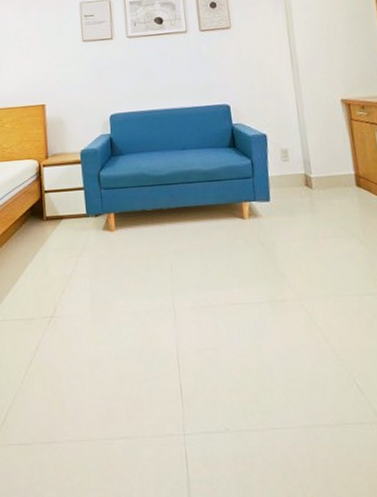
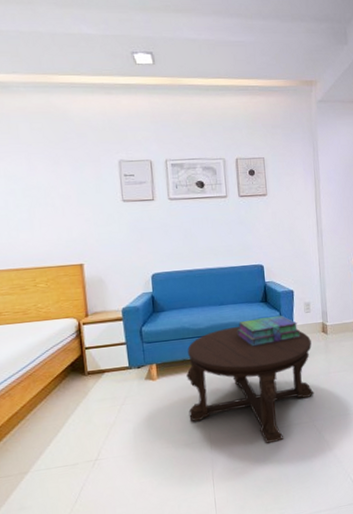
coffee table: none [146,175,300,321] -> present [186,327,314,443]
stack of books: none [201,163,278,200] -> present [237,315,300,347]

